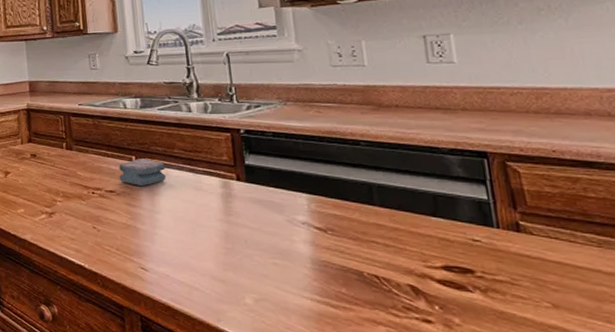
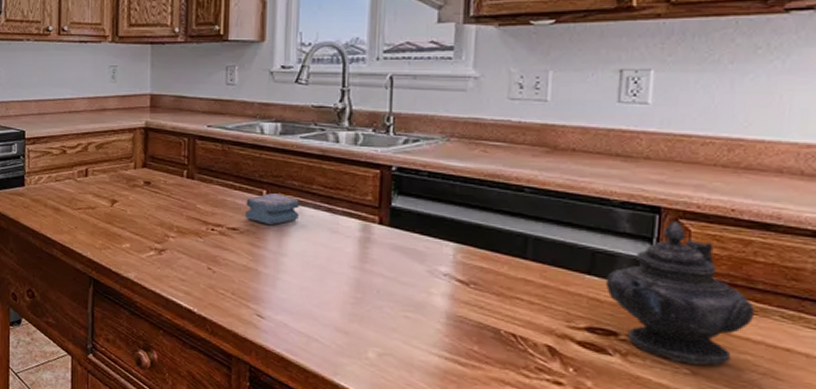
teapot: none [451,164,600,298] -> present [605,221,756,366]

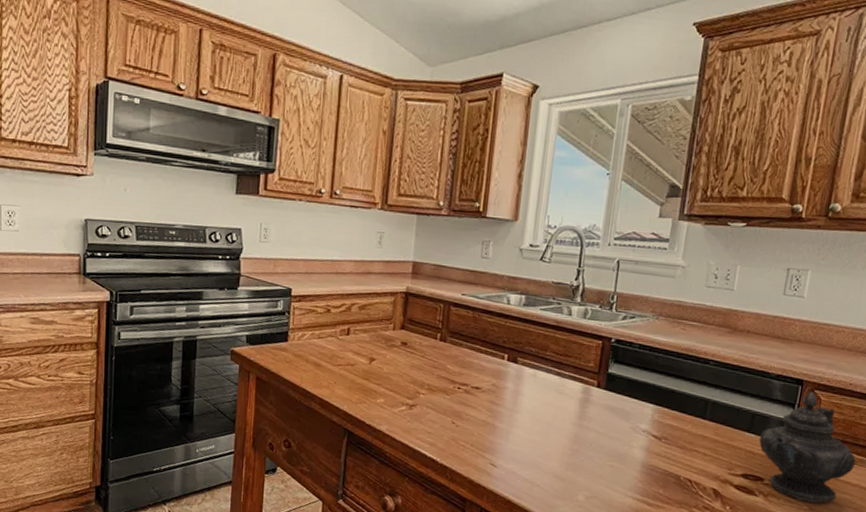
sponge: present [246,192,299,226] -> none [488,356,534,386]

